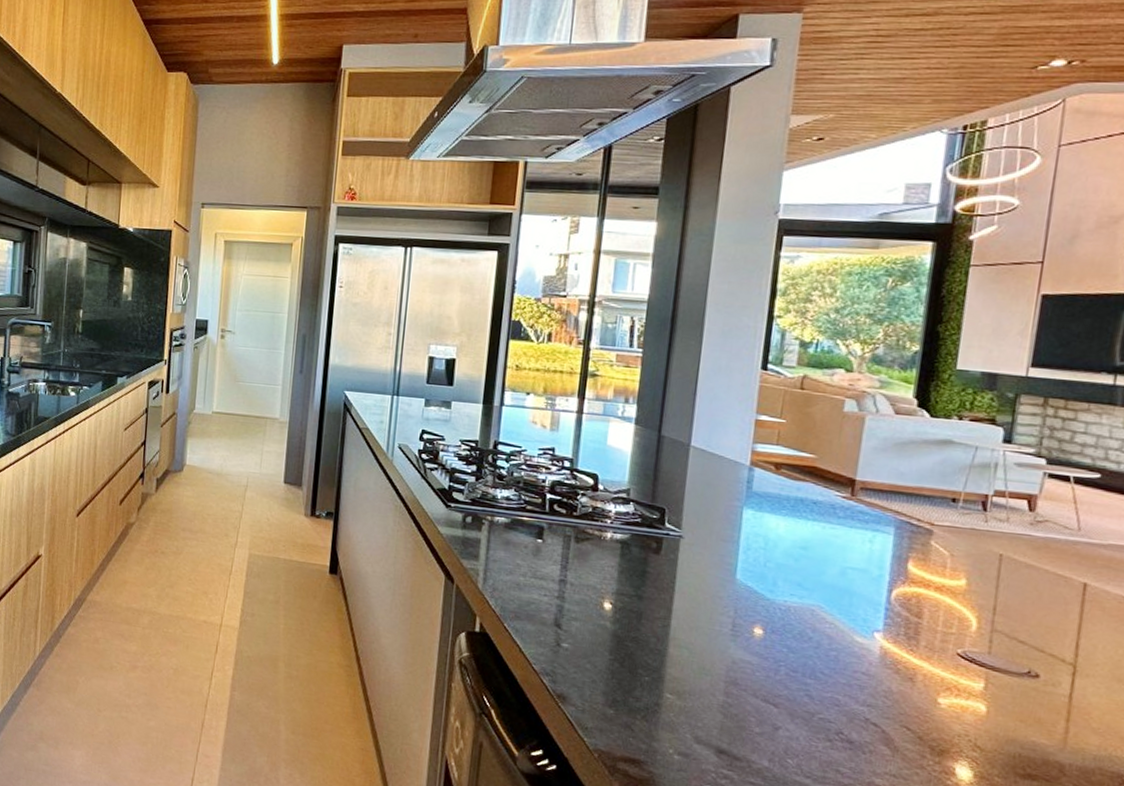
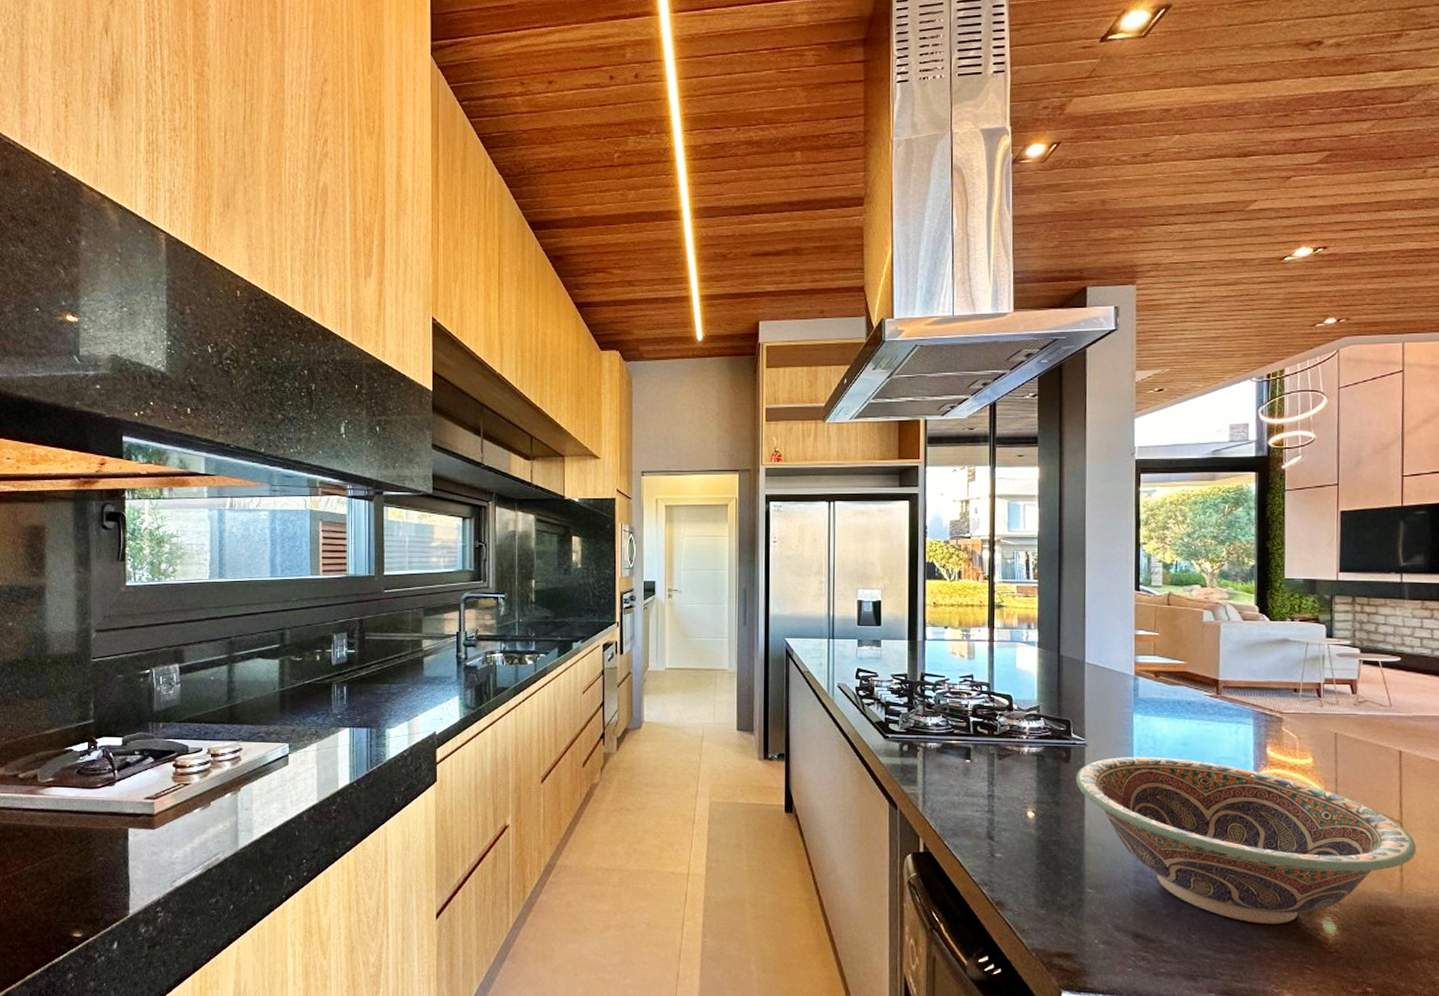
decorative bowl: none [665,554,1092,762] -> present [1076,756,1416,924]

